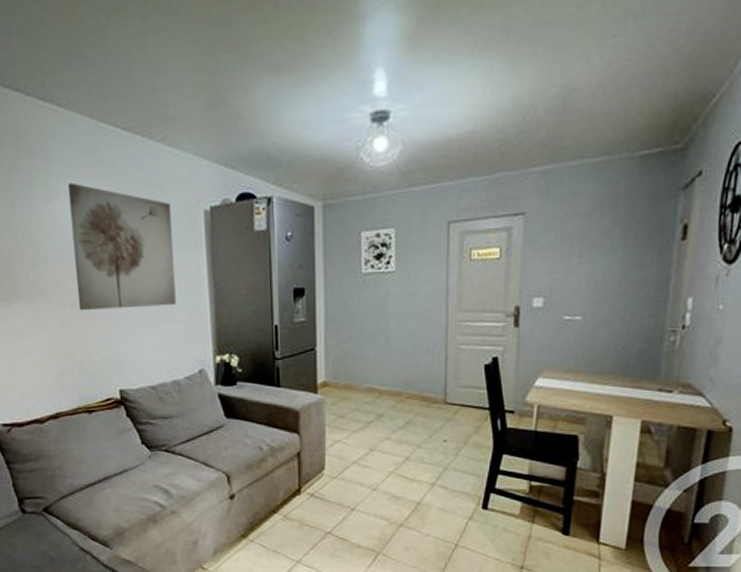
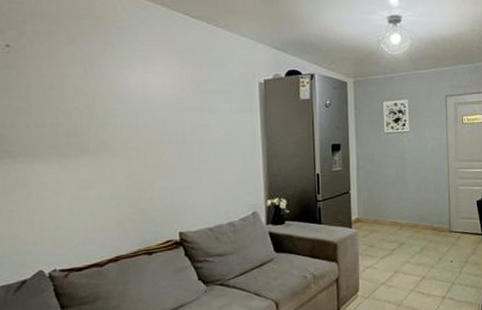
wall art: present [67,182,176,310] -> none [139,56,233,163]

